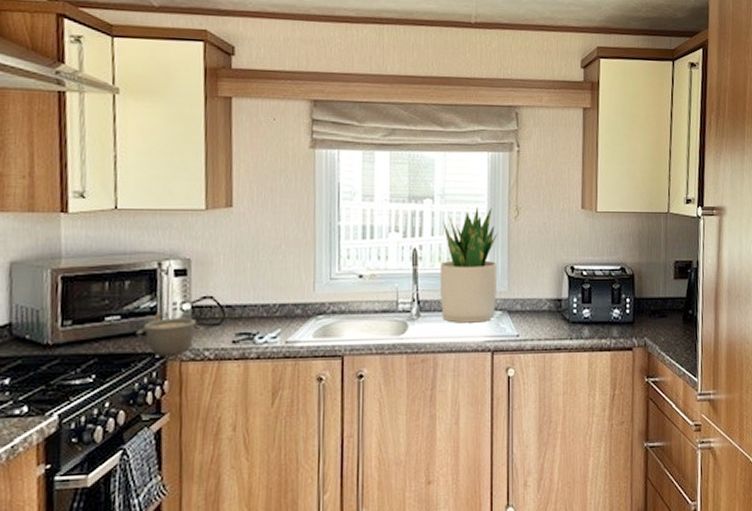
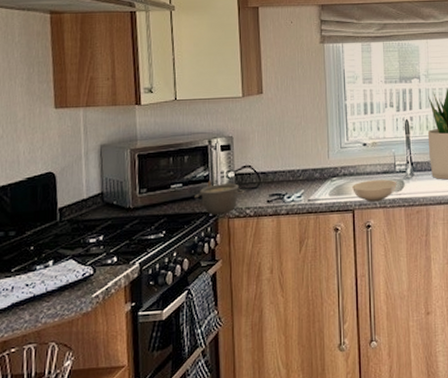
bowl: none [343,320,399,347] -> present [352,179,397,202]

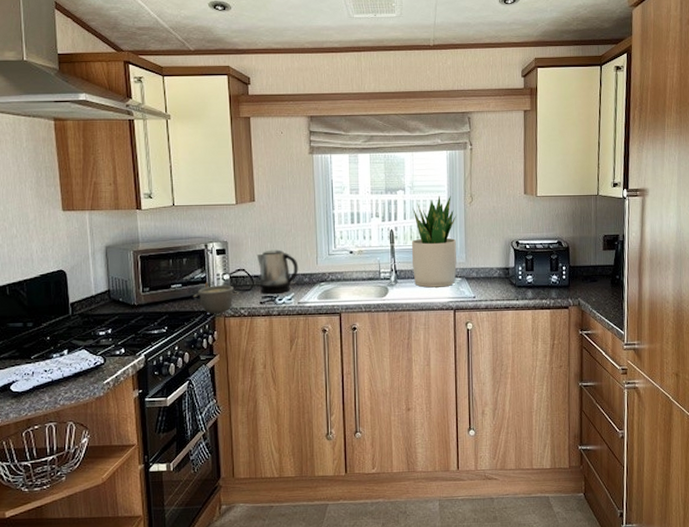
kettle: none [264,143,309,191] -> present [256,249,299,294]
bowl: present [352,179,397,202] -> none [339,286,382,306]

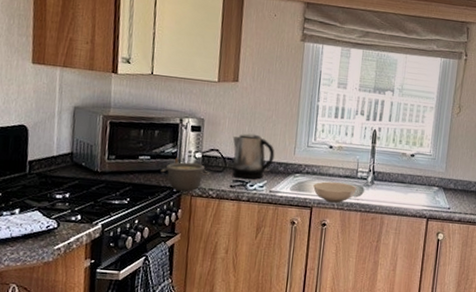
bowl: none [339,286,382,306] -> present [313,181,357,203]
planter: present [412,195,457,288] -> none [391,101,442,195]

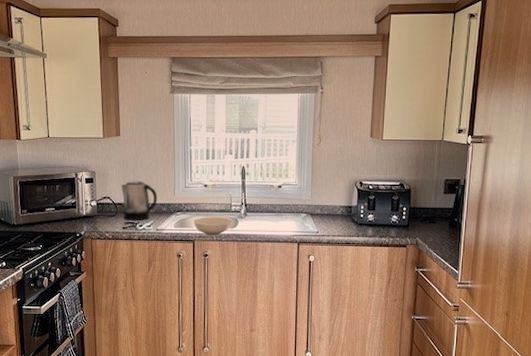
cooking pot: present [160,158,210,193] -> none [63,207,105,236]

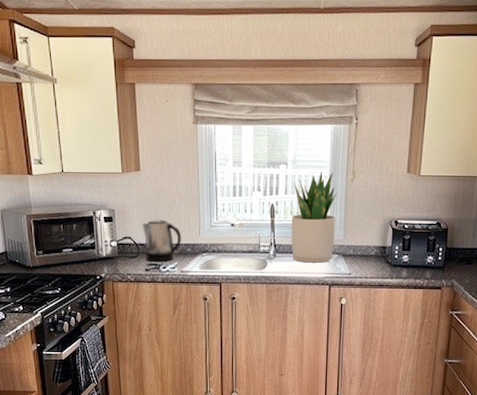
bowl: present [194,217,232,235] -> none [220,258,261,277]
planter: none [261,136,304,222] -> present [291,171,337,263]

